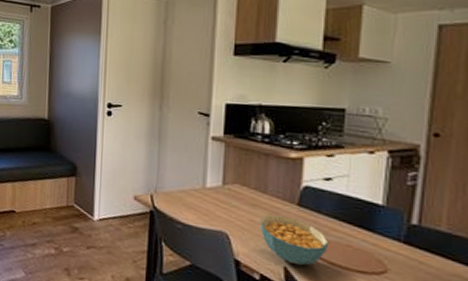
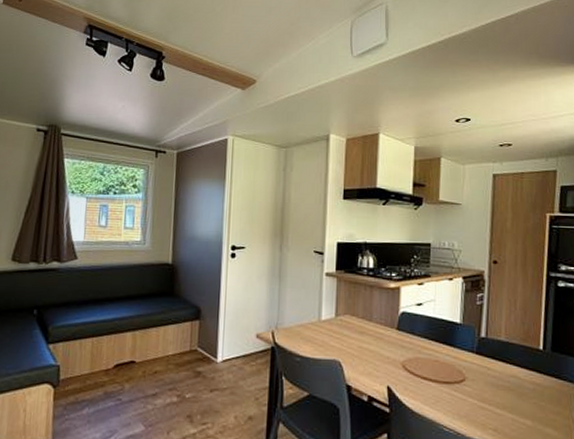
cereal bowl: present [260,214,329,266] -> none [367,339,422,384]

